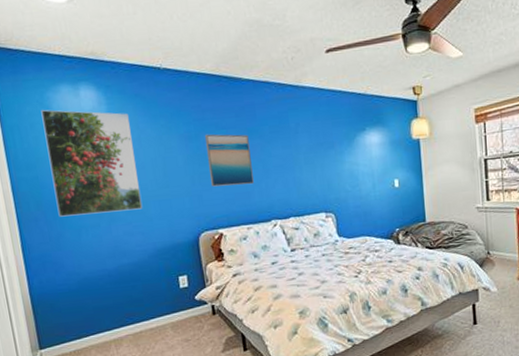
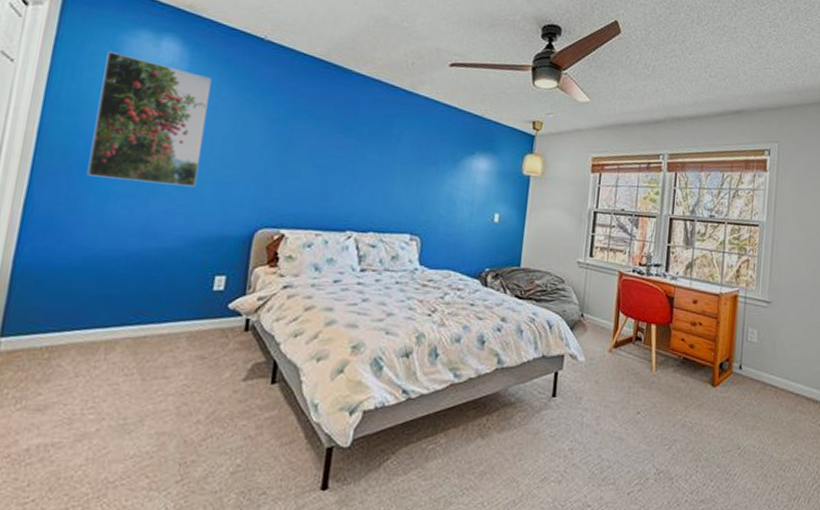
wall art: present [204,134,254,187] -> none [287,120,344,186]

